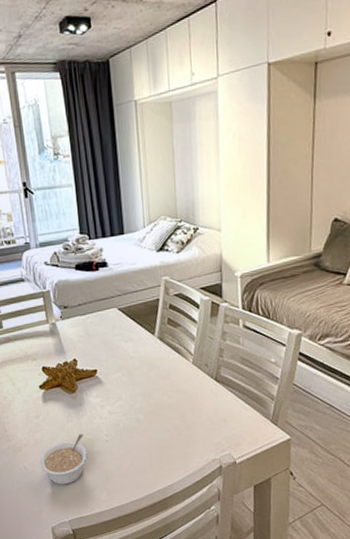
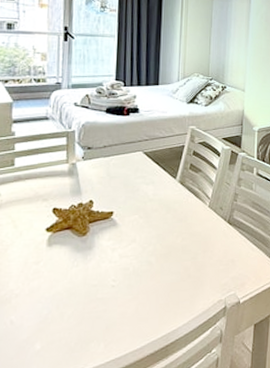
legume: present [39,434,88,485] -> none [31,280,90,340]

